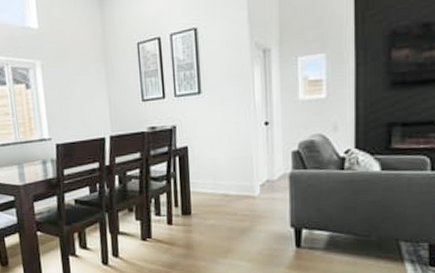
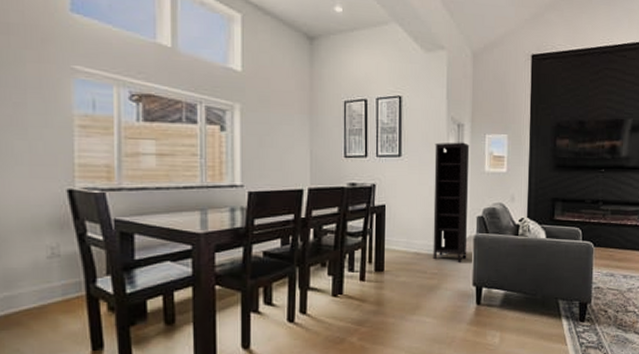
bookcase: none [238,69,282,203] -> present [433,142,470,262]

